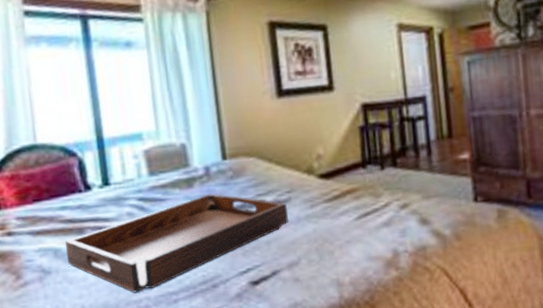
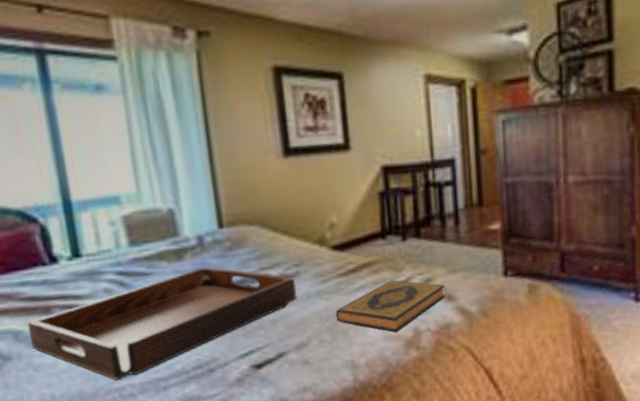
hardback book: none [322,205,421,253] -> present [335,280,446,332]

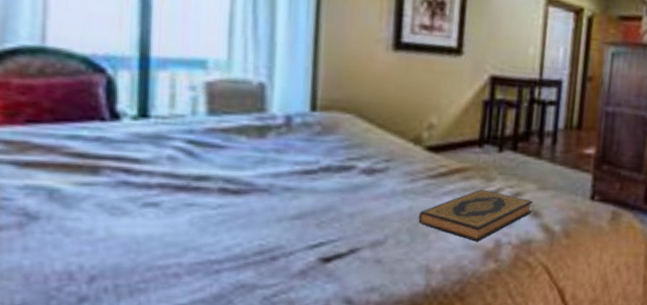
serving tray: present [27,266,297,380] -> none [66,148,382,256]

